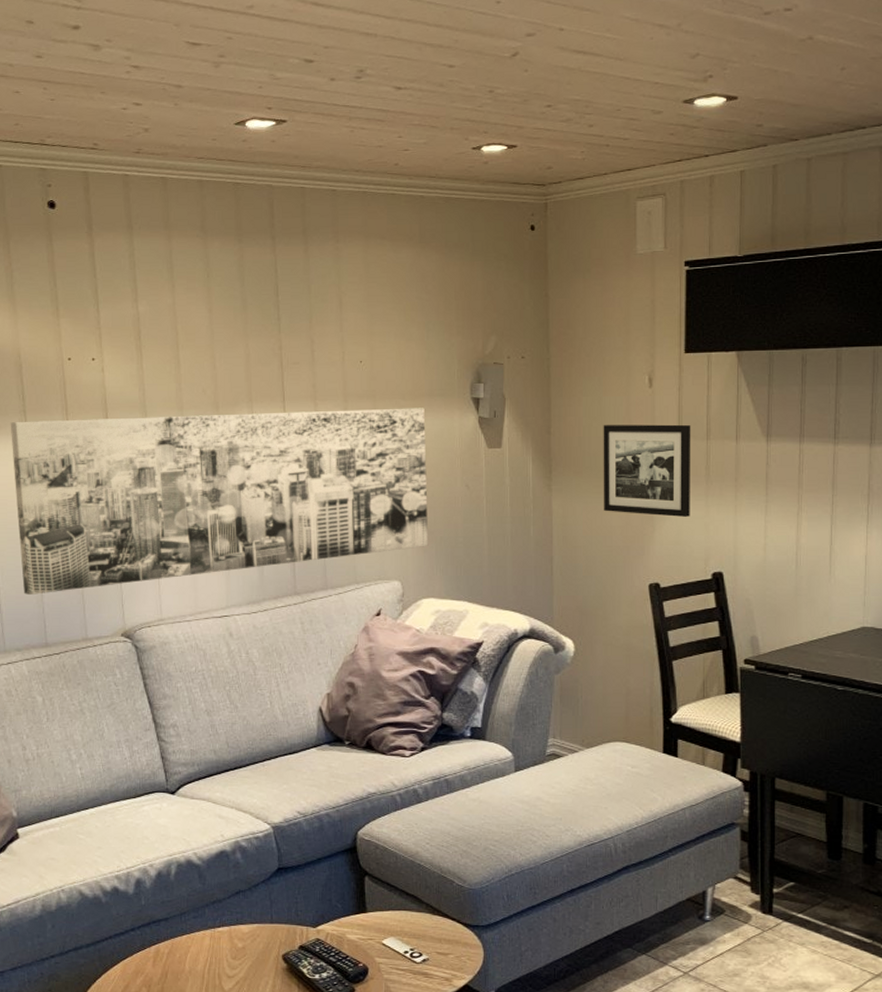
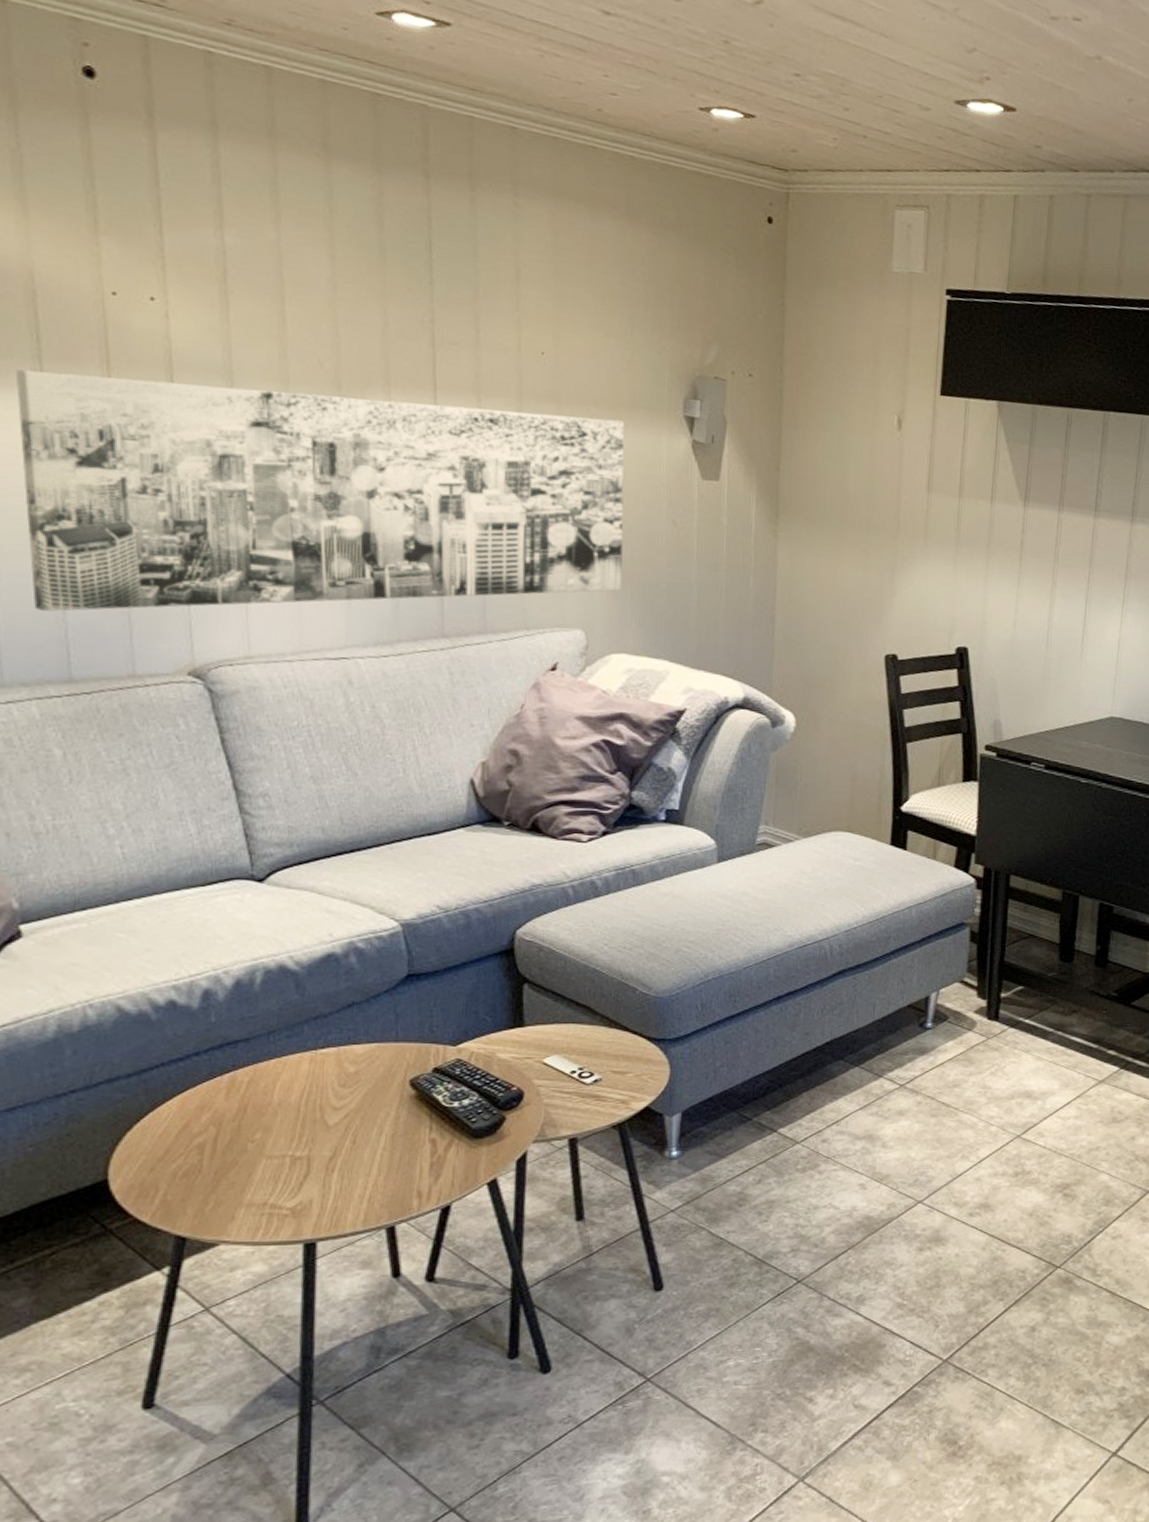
picture frame: present [603,424,691,517] -> none [838,467,943,582]

